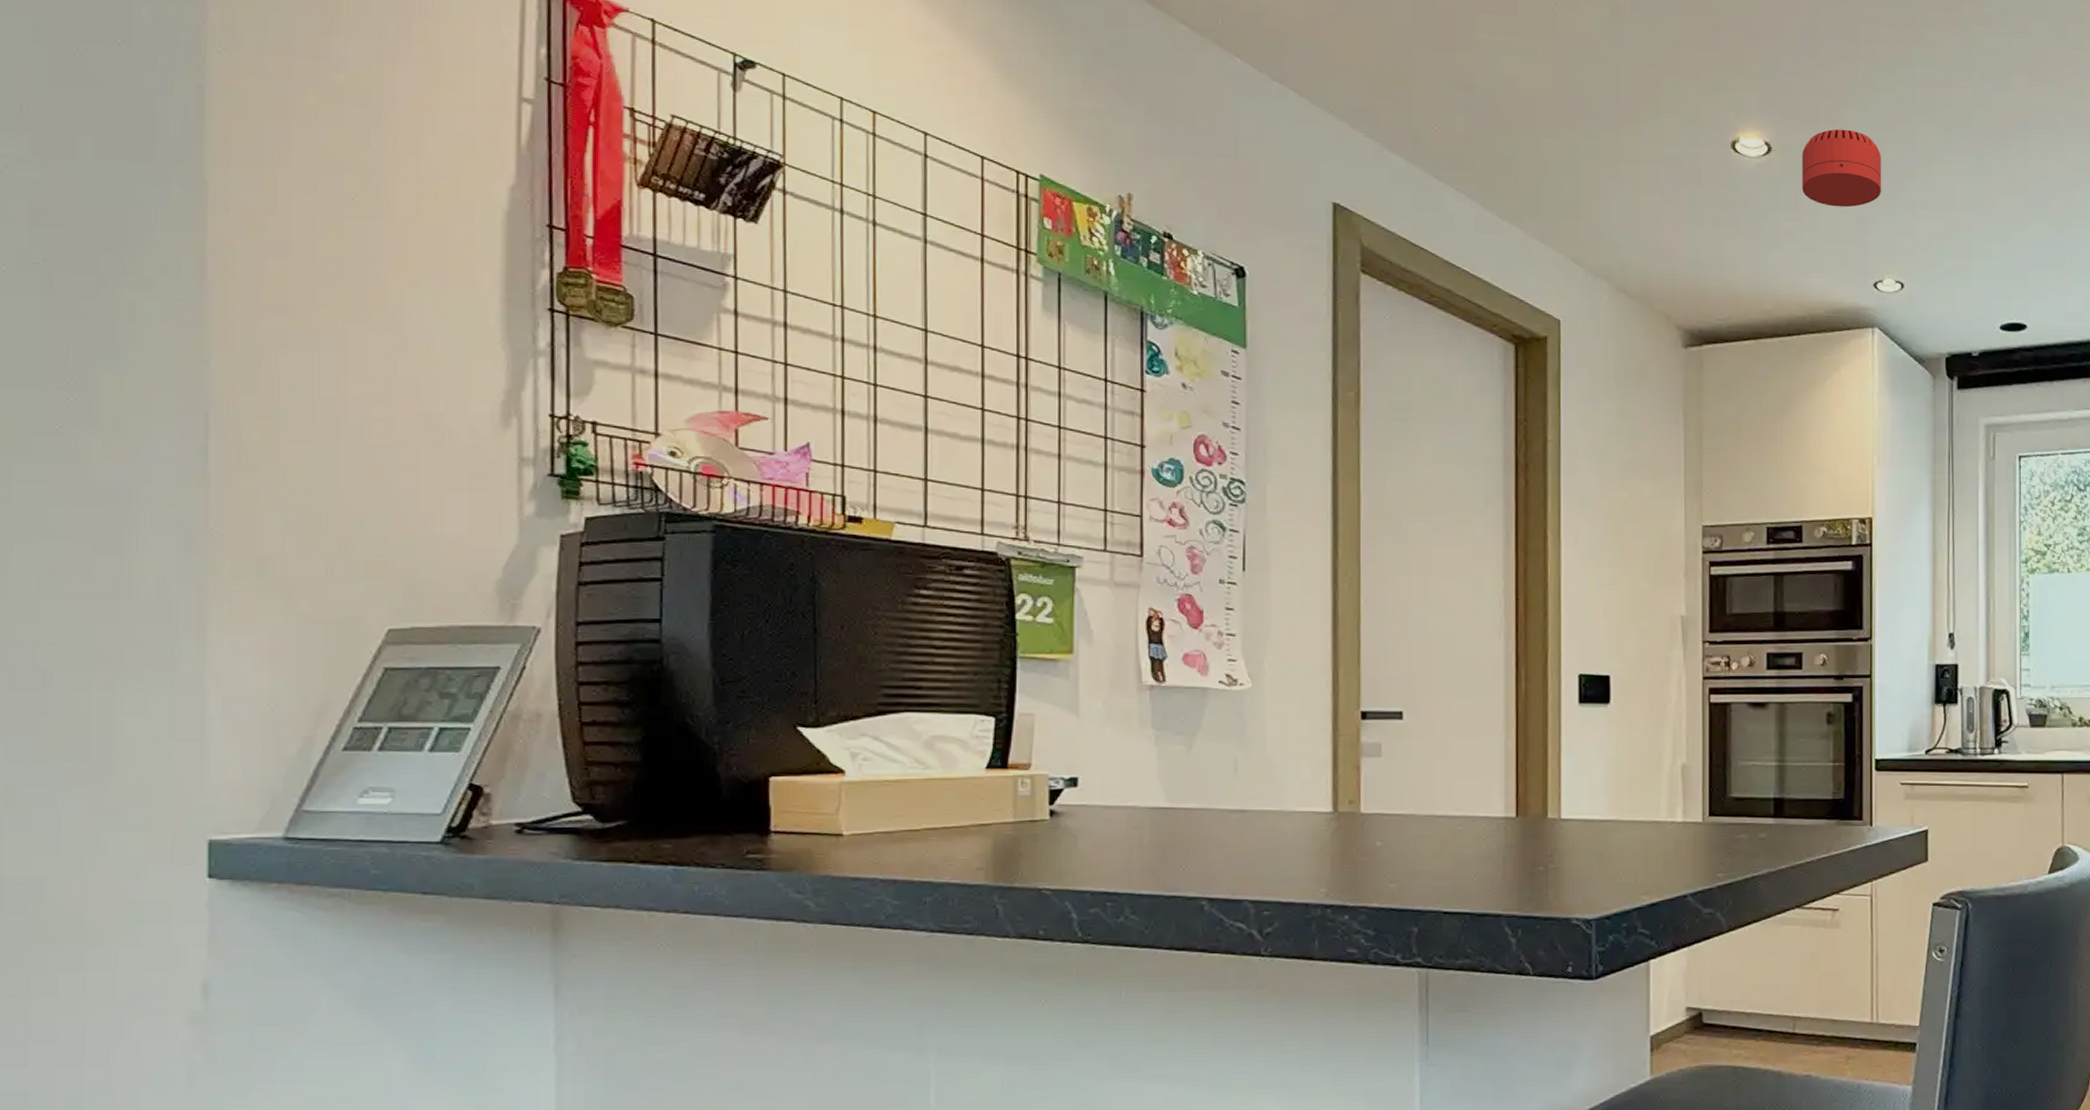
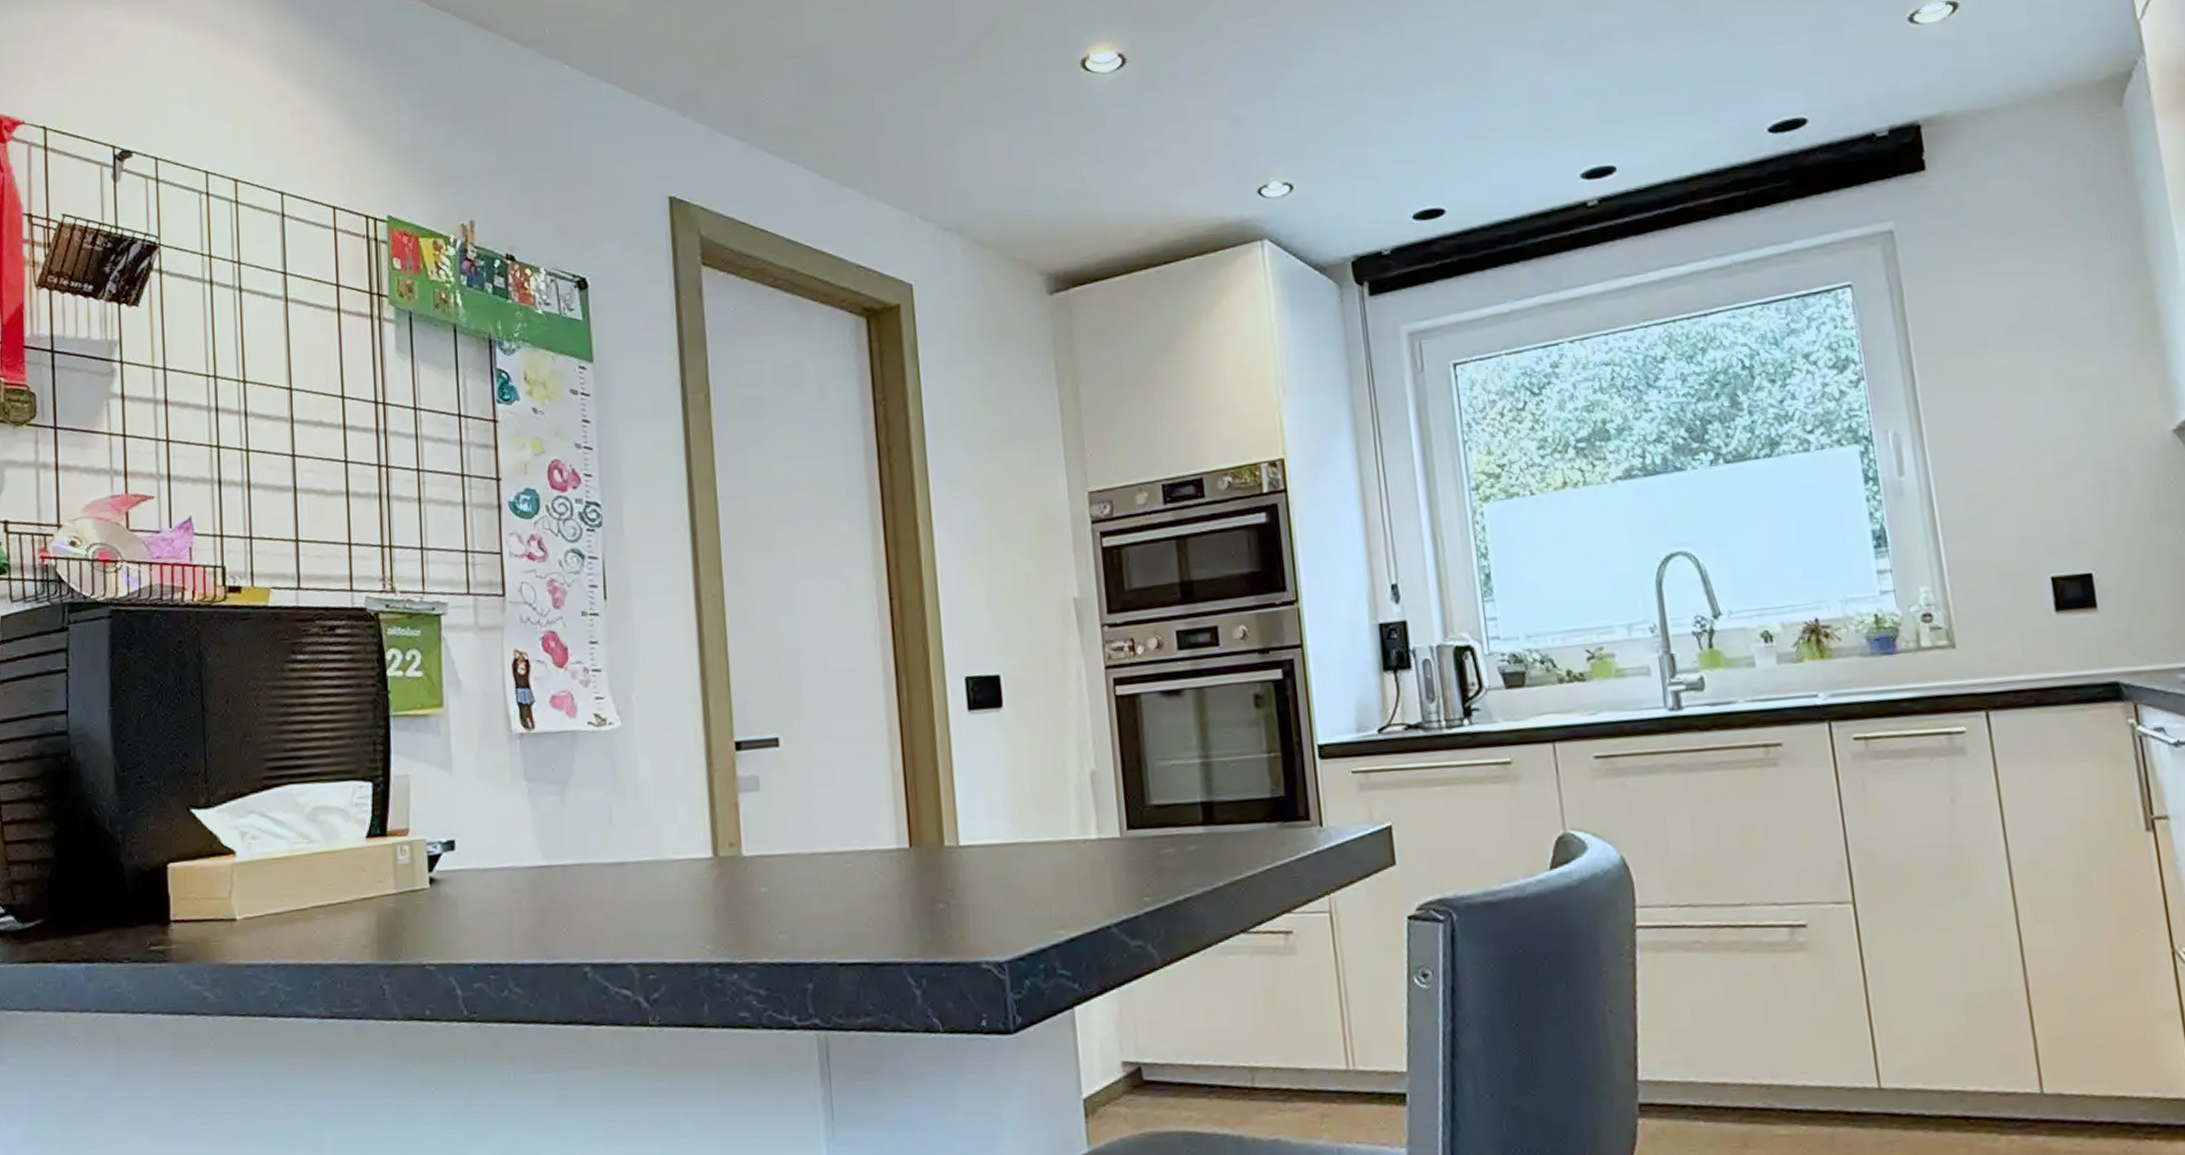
smoke detector: present [1802,129,1882,208] -> none [1160,23,1256,112]

